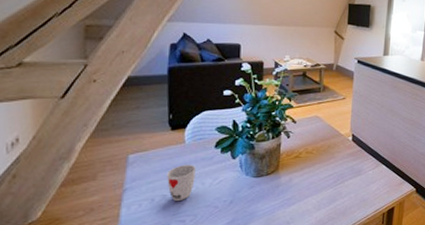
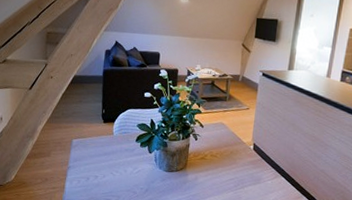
cup: present [167,165,196,201] -> none [99,153,121,183]

